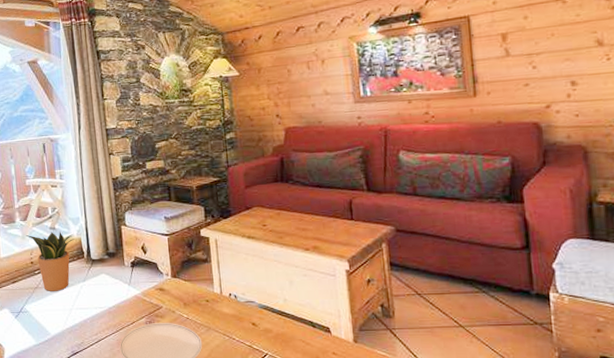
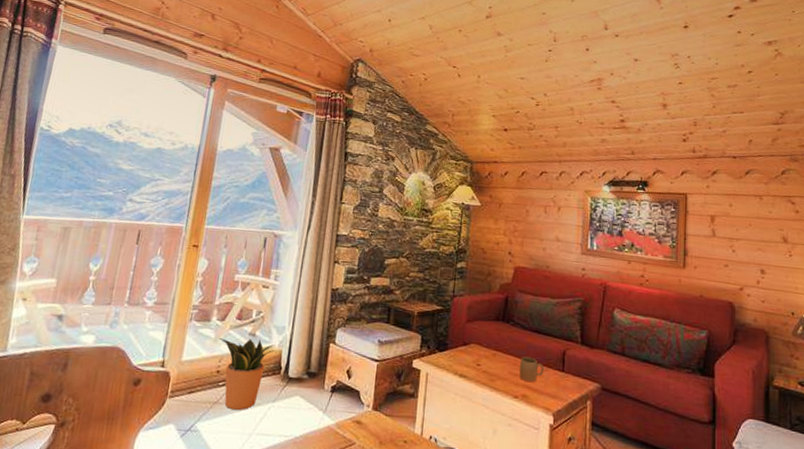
mug: none [305,211,332,235] -> present [519,356,544,383]

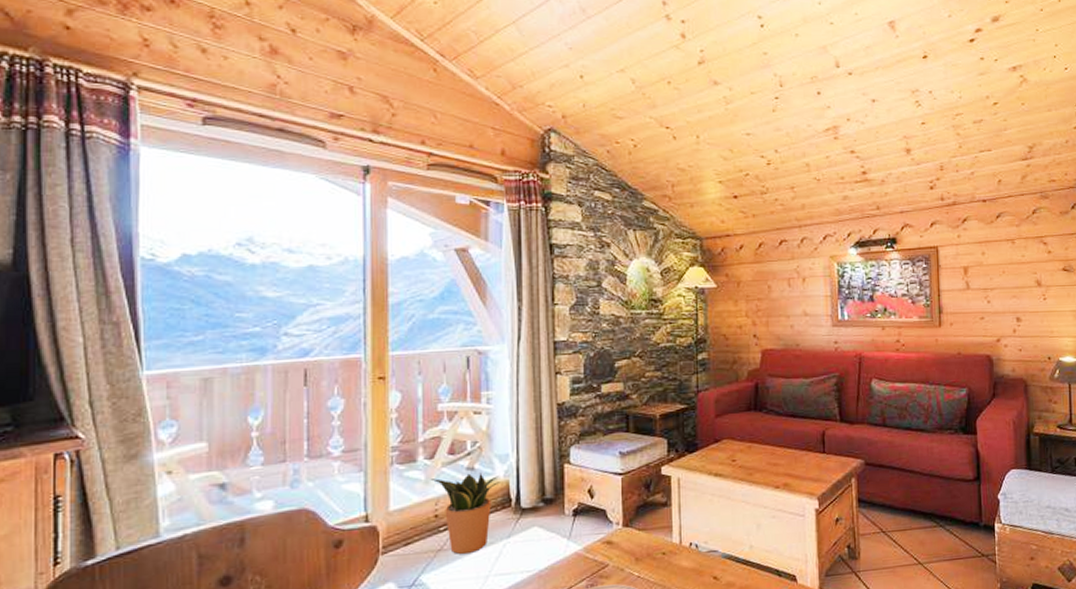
mug: present [519,356,544,383] -> none [777,443,804,470]

